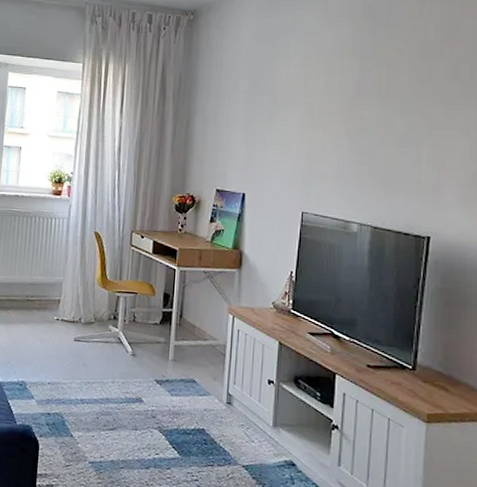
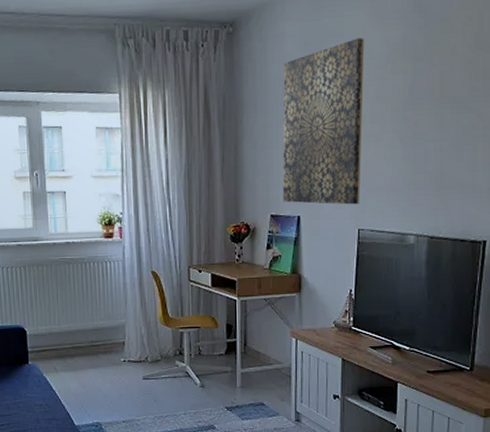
wall art: none [229,35,316,188] -> present [282,38,365,205]

